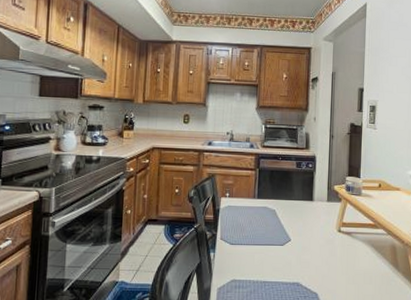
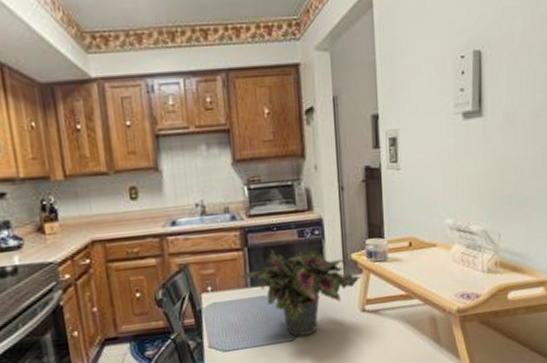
potted plant: none [248,173,341,244] -> present [237,249,362,337]

